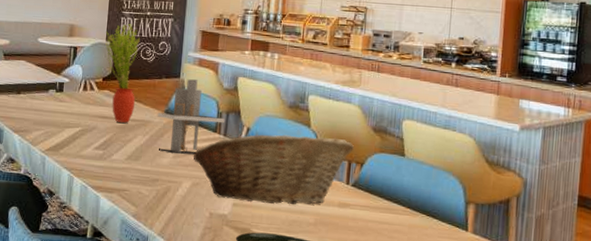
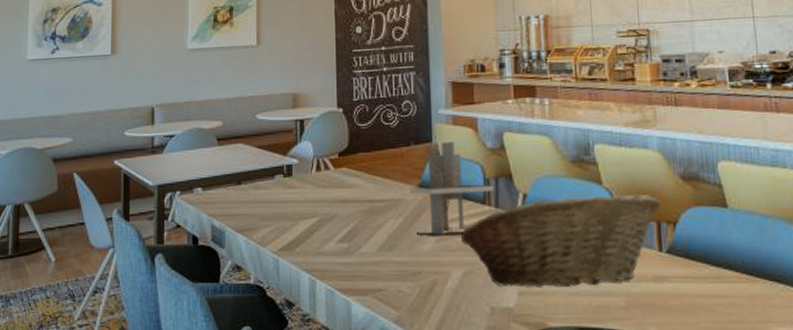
potted plant: present [105,24,140,123] -> none [337,84,381,205]

